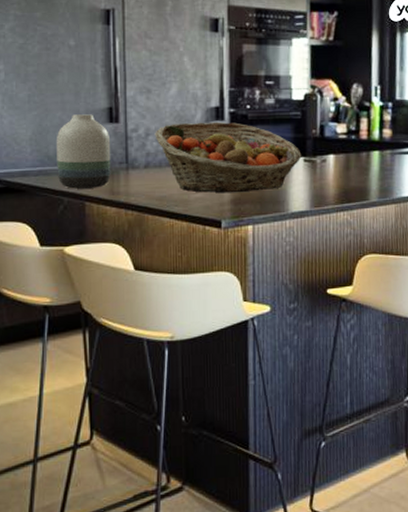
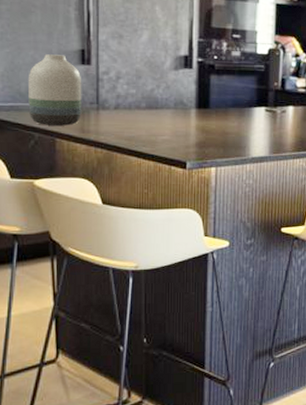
fruit basket: present [155,121,302,193] -> none [125,69,264,137]

